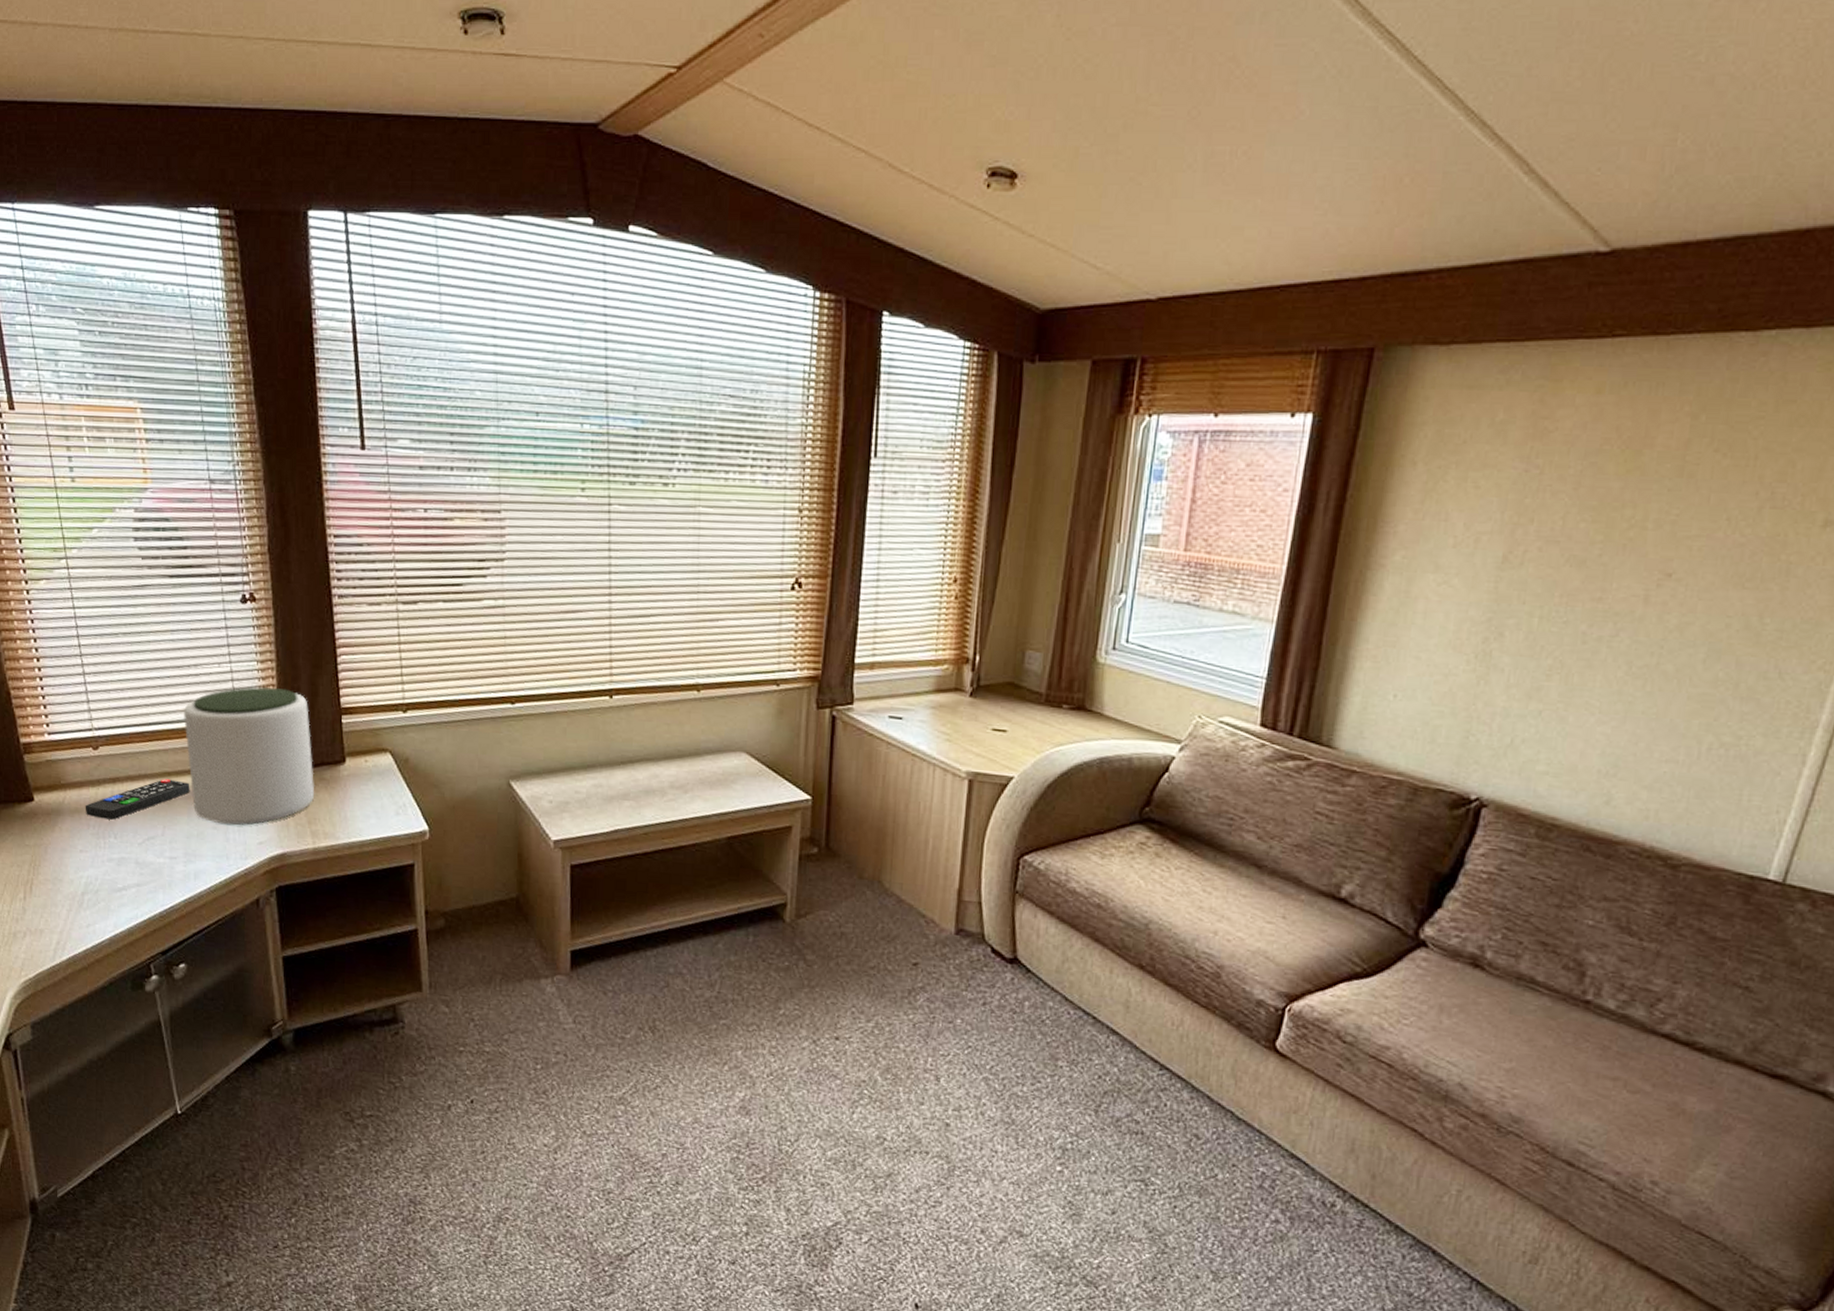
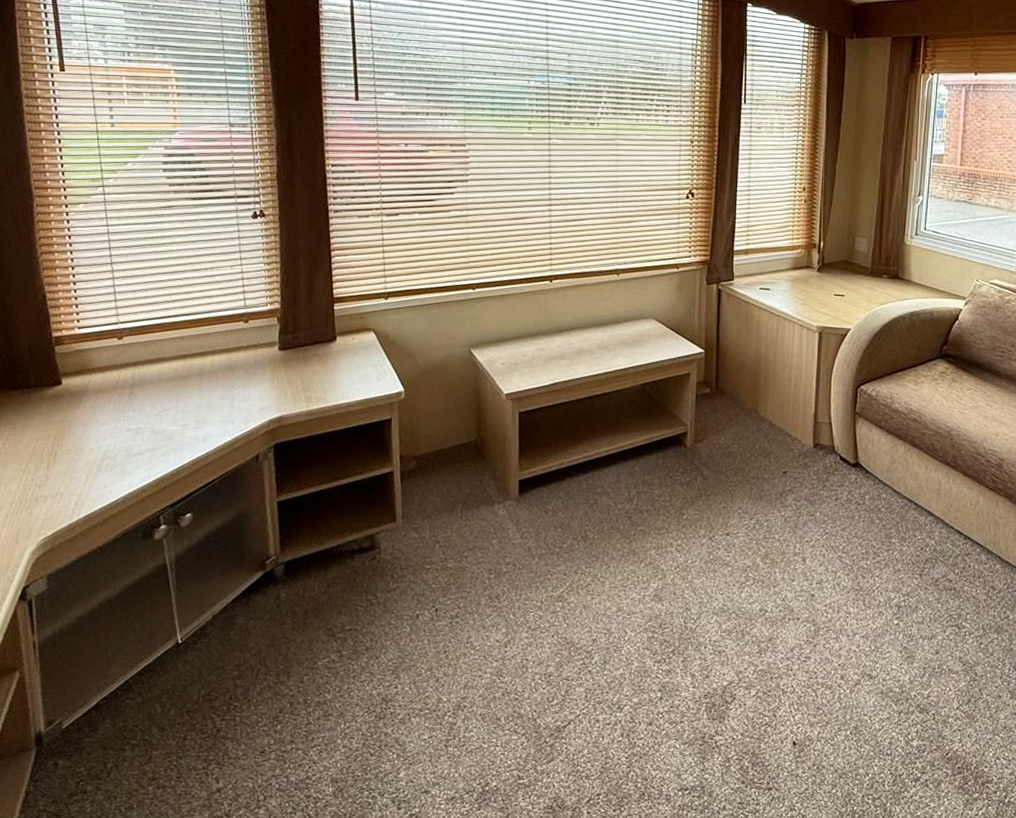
remote control: present [85,779,190,820] -> none [108,361,202,397]
plant pot: present [184,686,315,826] -> none [199,283,310,396]

